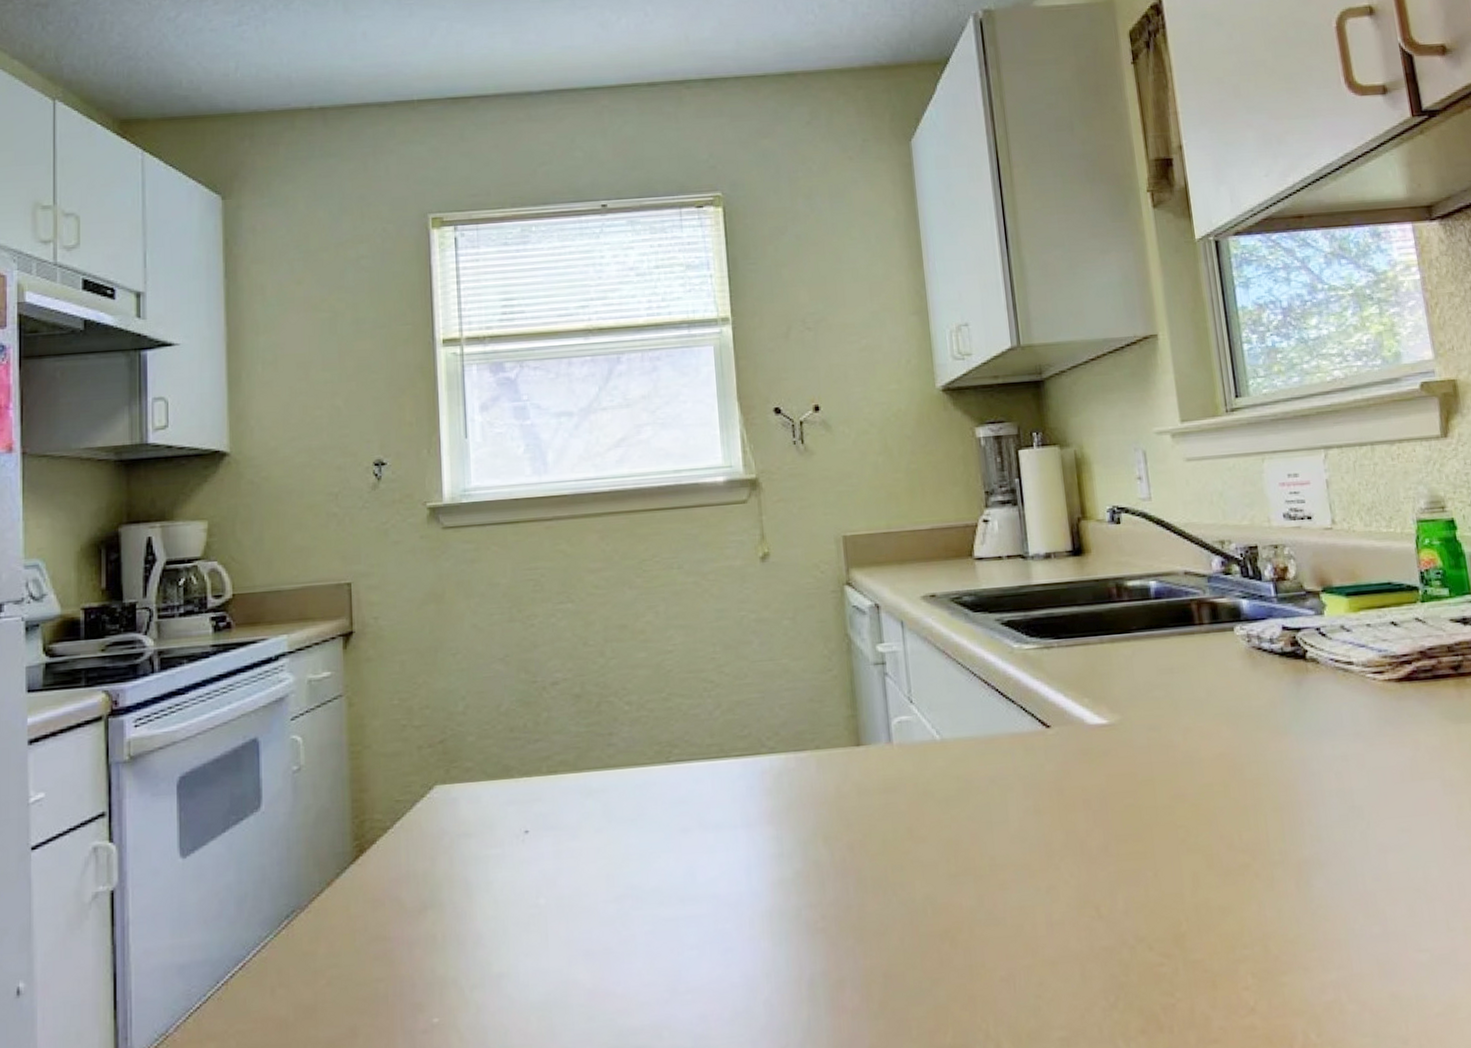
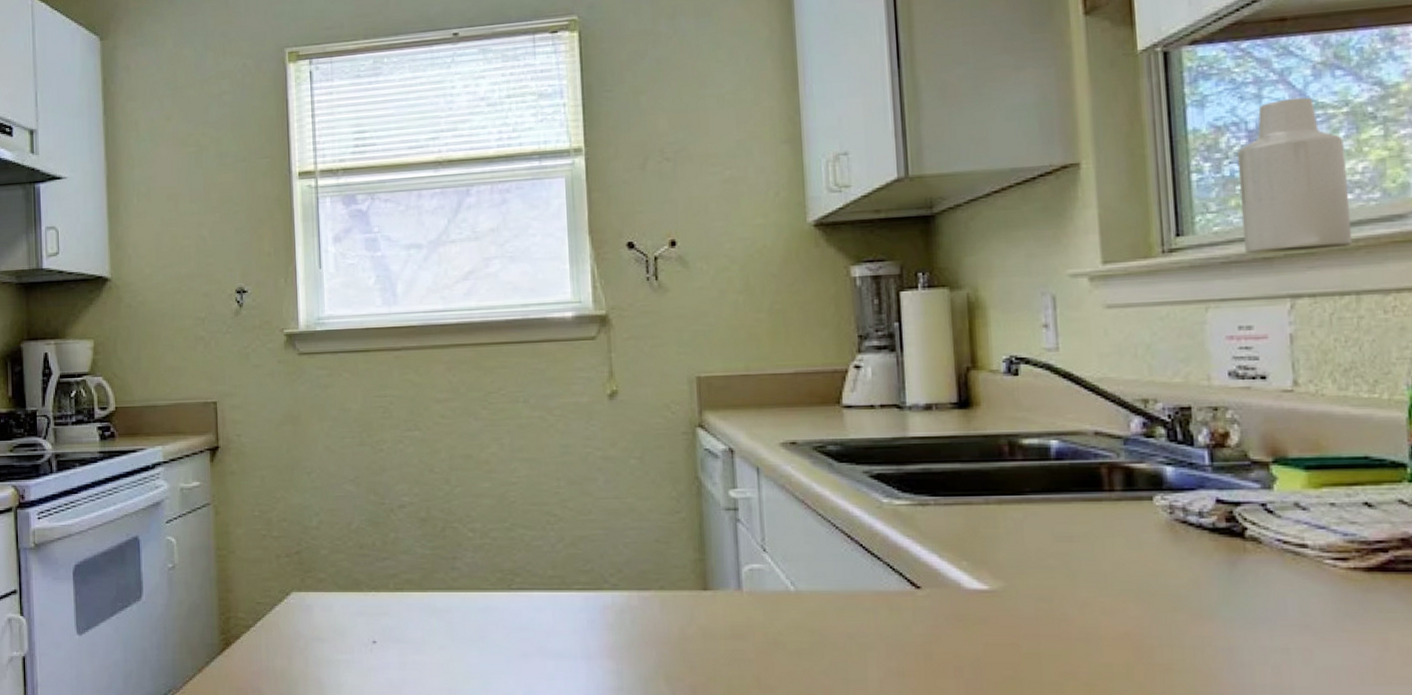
vase: none [1276,281,1365,412] -> present [1237,97,1353,254]

